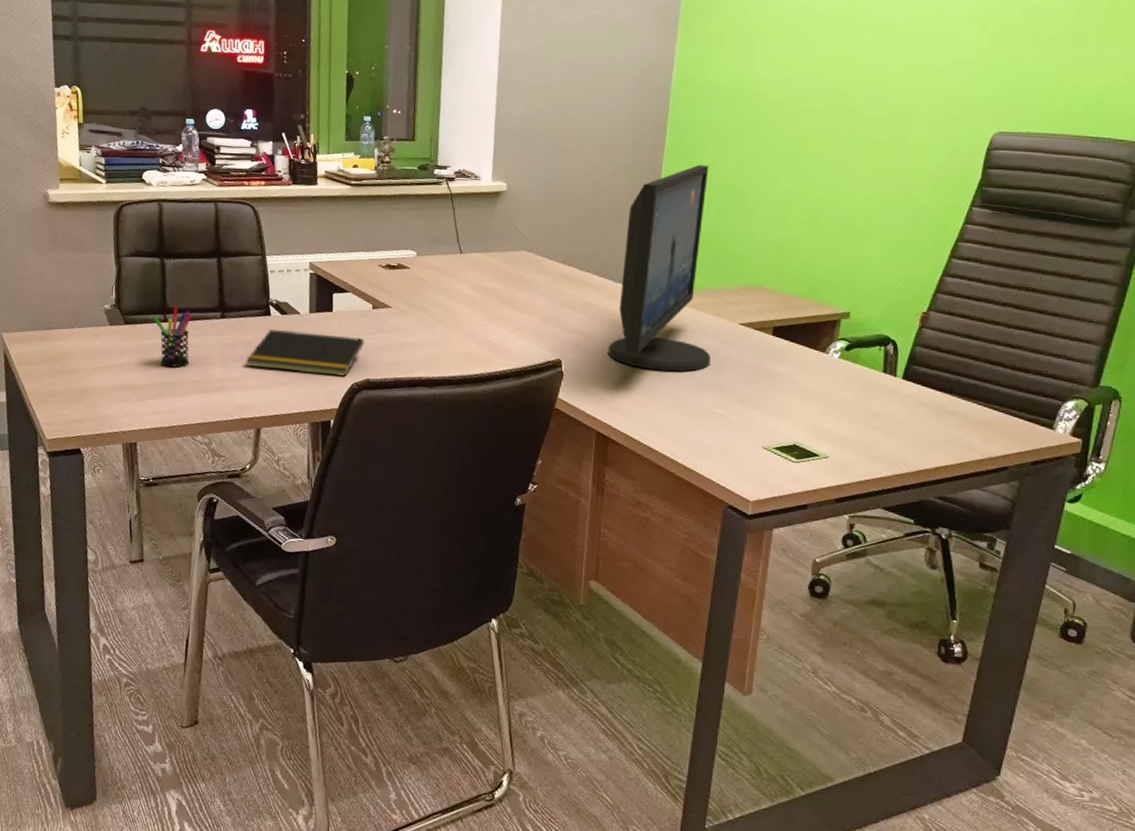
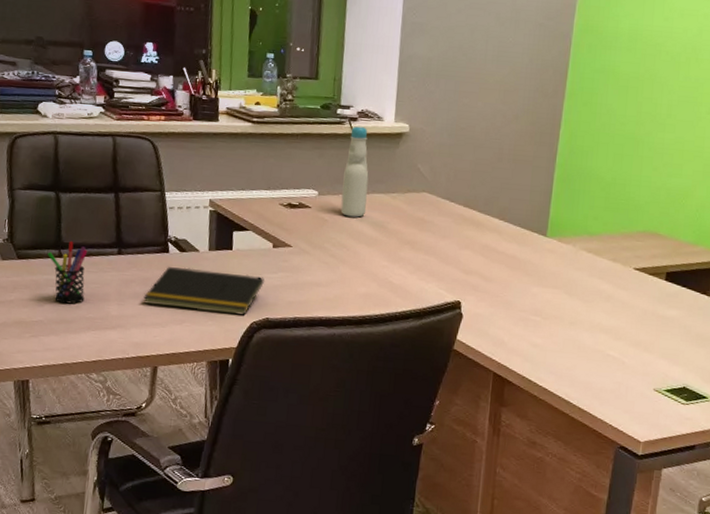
bottle: none [439,185,467,277] -> present [340,125,369,218]
computer monitor: present [607,164,711,372] -> none [506,111,608,315]

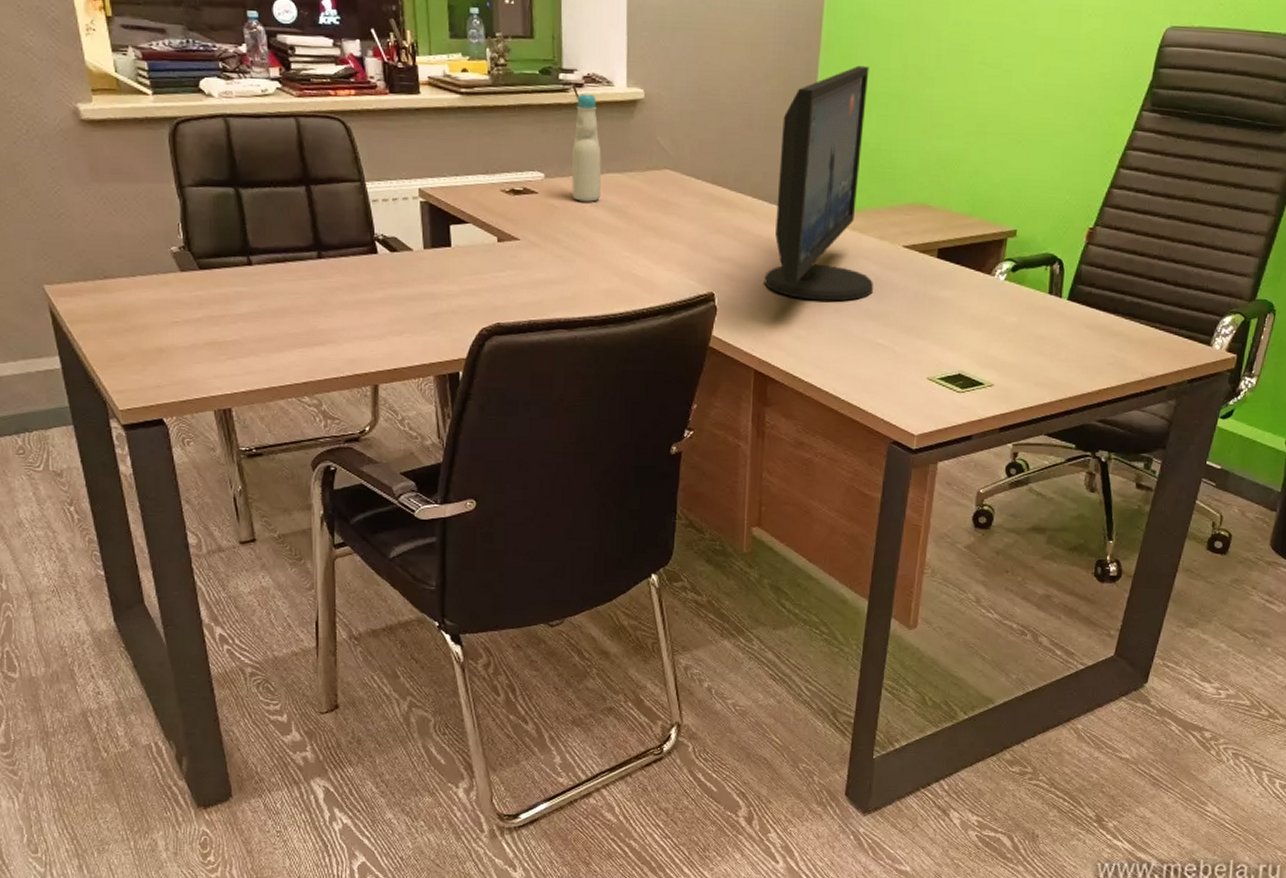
pen holder: present [47,240,88,304] -> none [233,245,285,319]
notepad: present [143,267,265,316] -> none [353,270,492,322]
computer monitor: none [506,111,608,315] -> present [764,65,873,302]

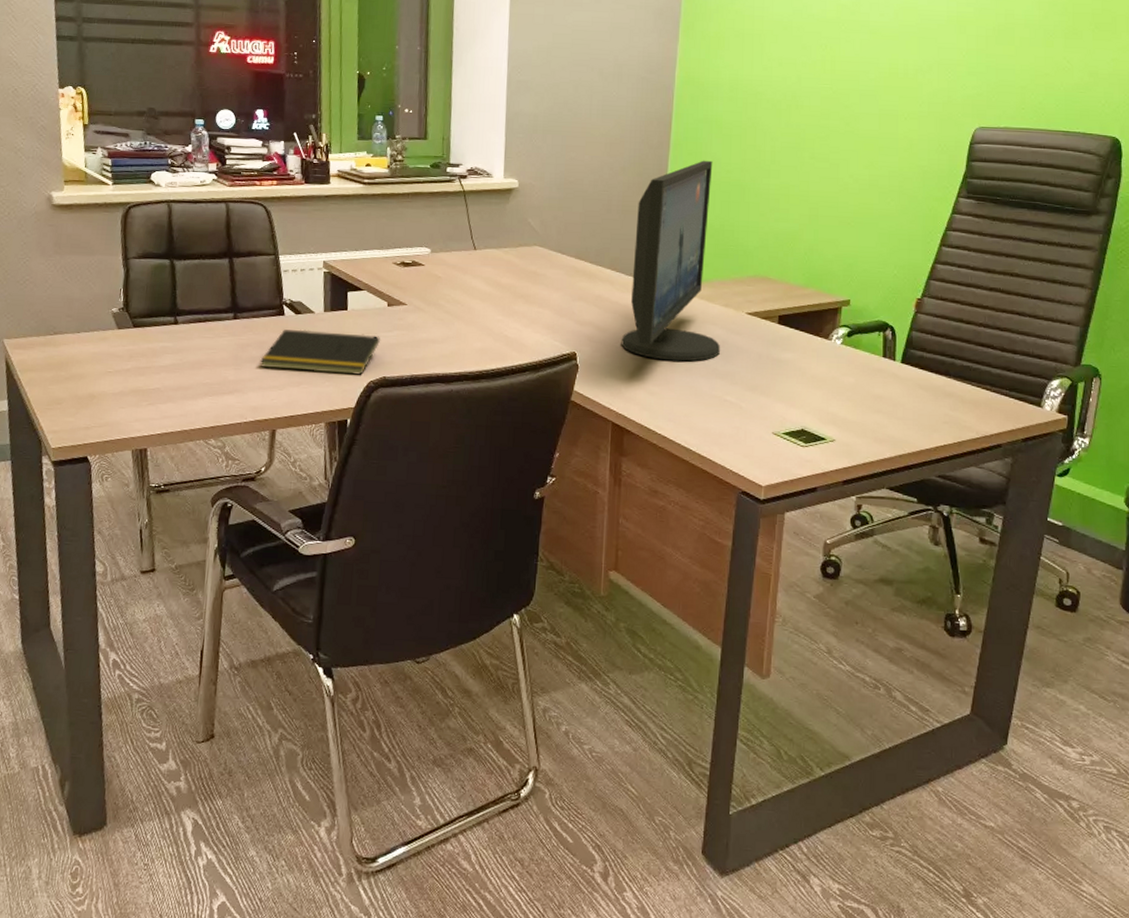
notepad: none [353,270,492,322] -> present [260,329,381,375]
bottle: present [571,92,601,202] -> none [453,182,480,273]

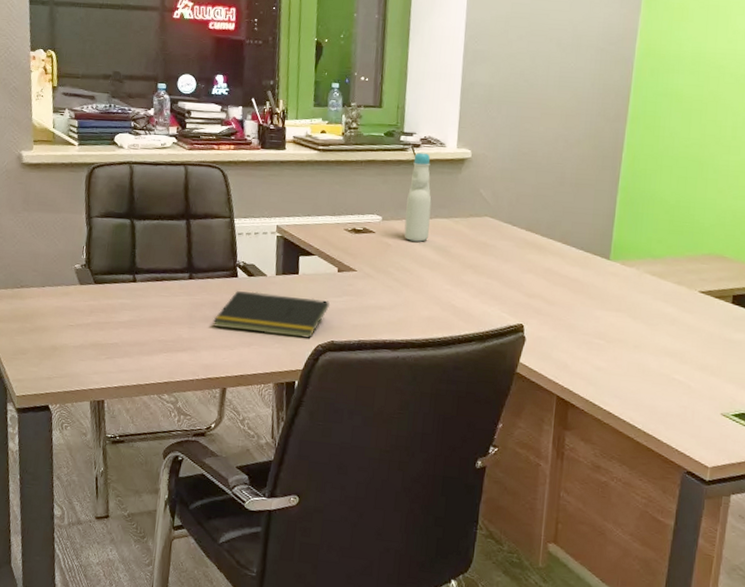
bottle: none [453,182,480,273] -> present [404,151,432,242]
computer monitor: present [621,160,720,362] -> none [569,134,671,339]

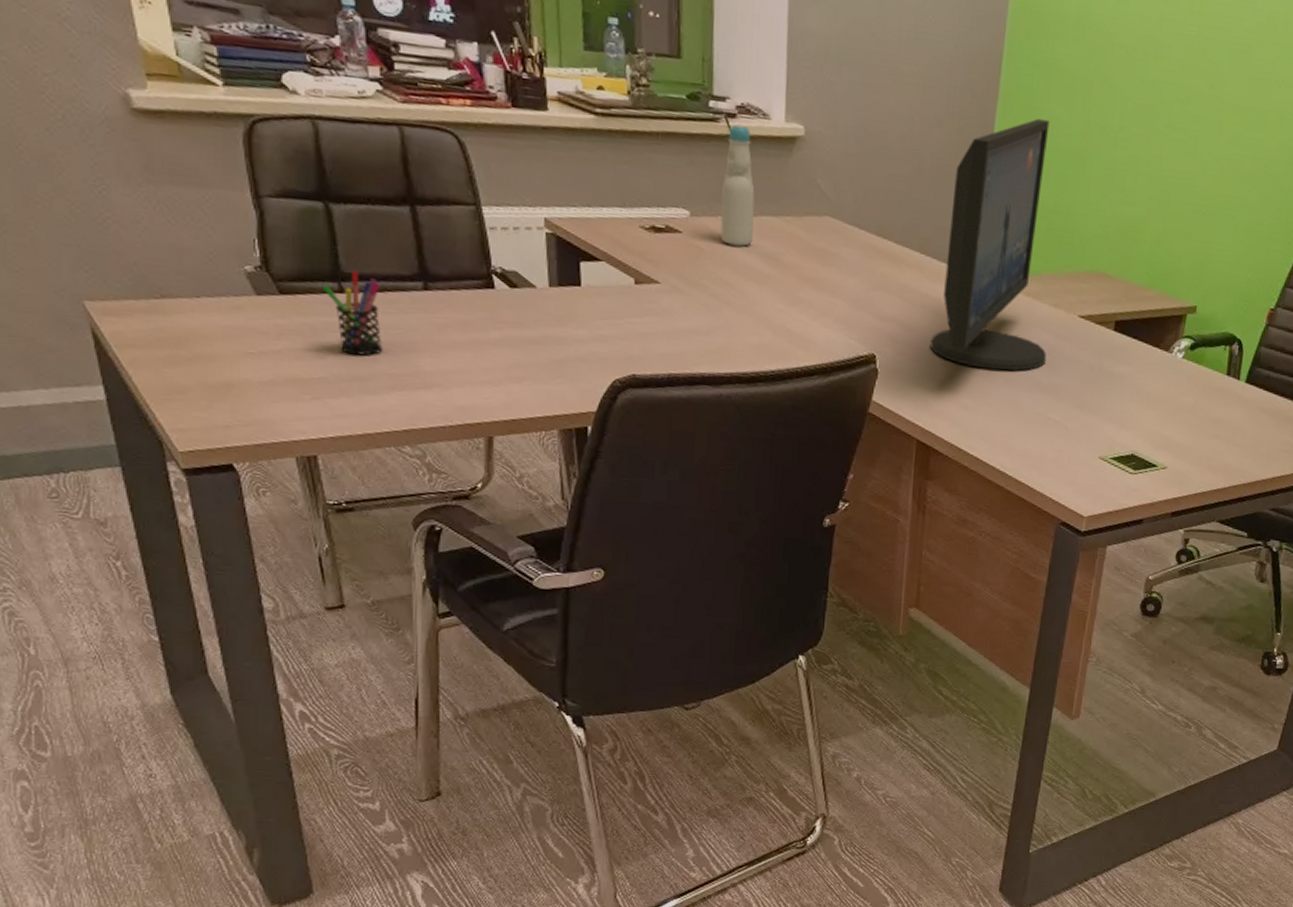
pen holder: none [122,266,161,327] -> present [321,270,383,356]
notepad: present [213,291,331,338] -> none [465,307,628,371]
computer monitor: none [569,134,671,339] -> present [930,118,1050,372]

